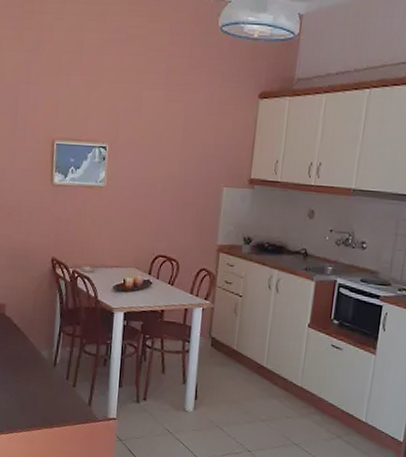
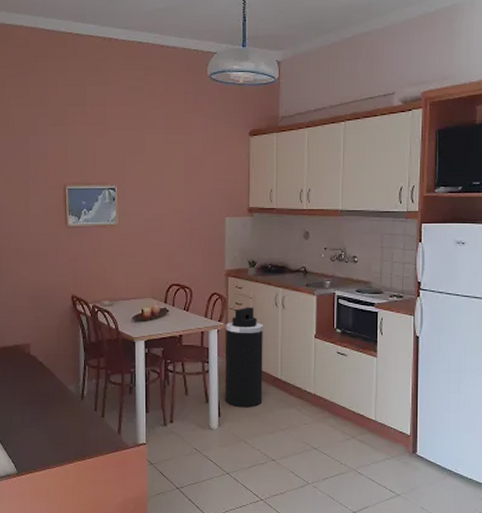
trash can: none [203,287,253,394] -> present [225,307,263,408]

